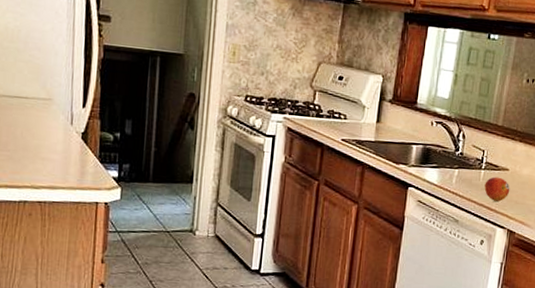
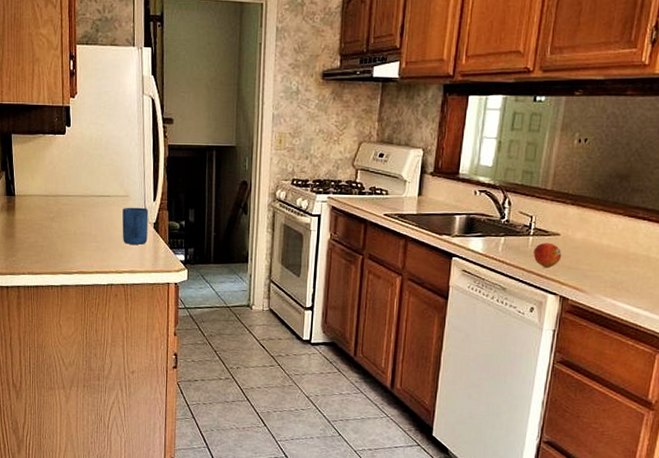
mug: none [41,112,76,157] -> present [122,207,149,245]

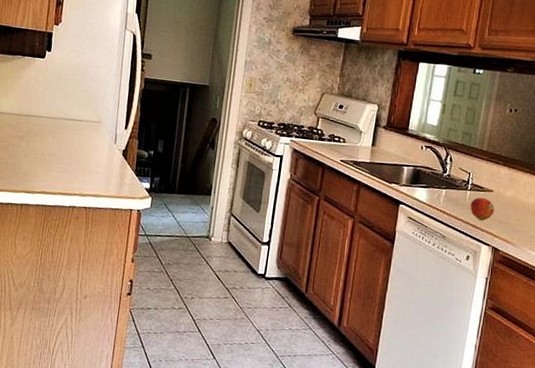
mug: present [122,207,149,245] -> none [90,132,119,170]

